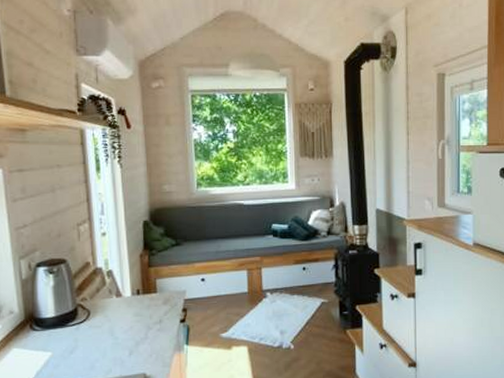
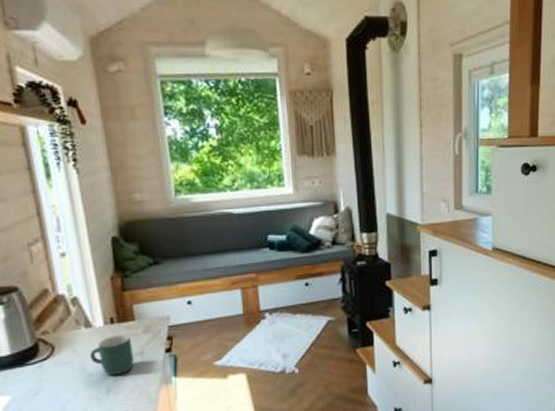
mug: none [118,305,154,341] -> present [90,334,134,376]

